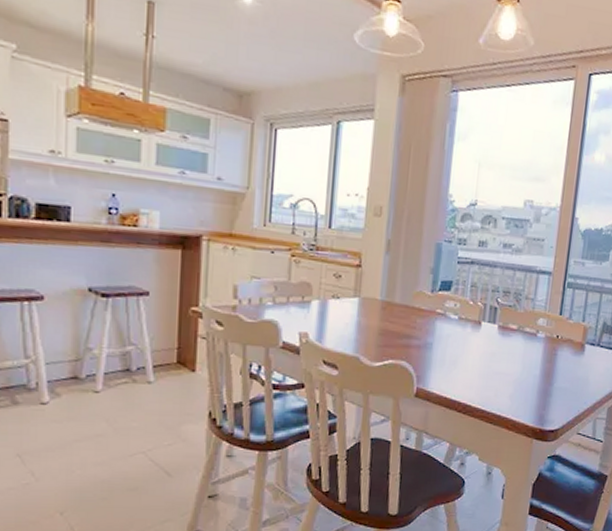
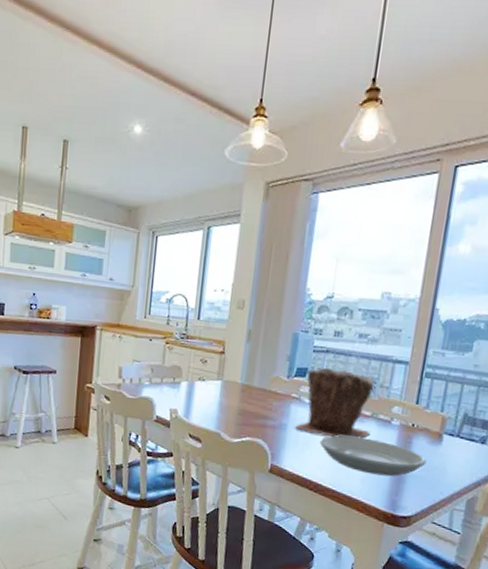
plant pot: none [441,279,520,355] -> present [295,367,374,439]
plate: none [467,351,571,391] -> present [320,435,427,477]

